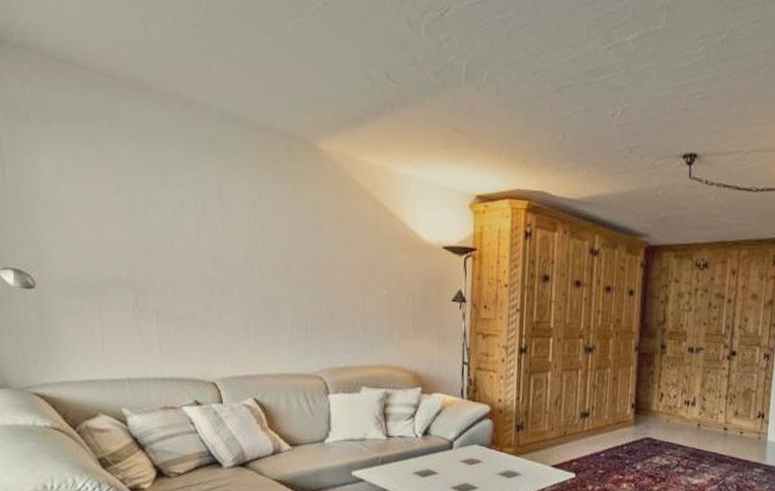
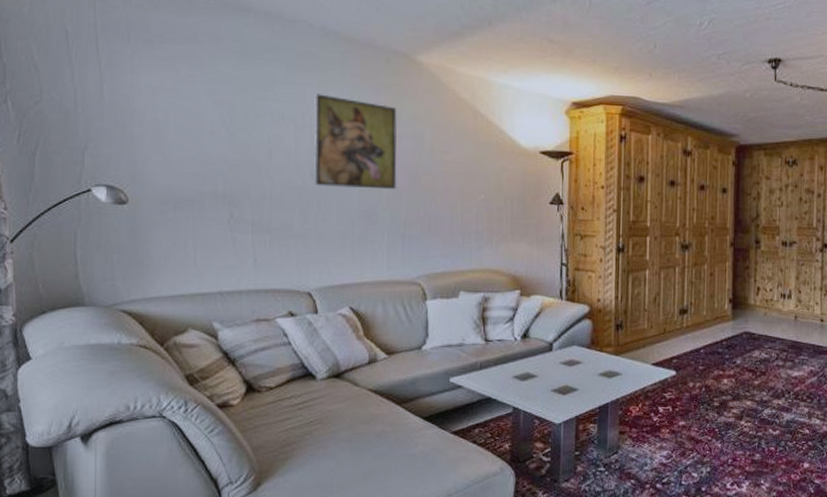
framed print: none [214,180,299,282] -> present [314,94,398,190]

